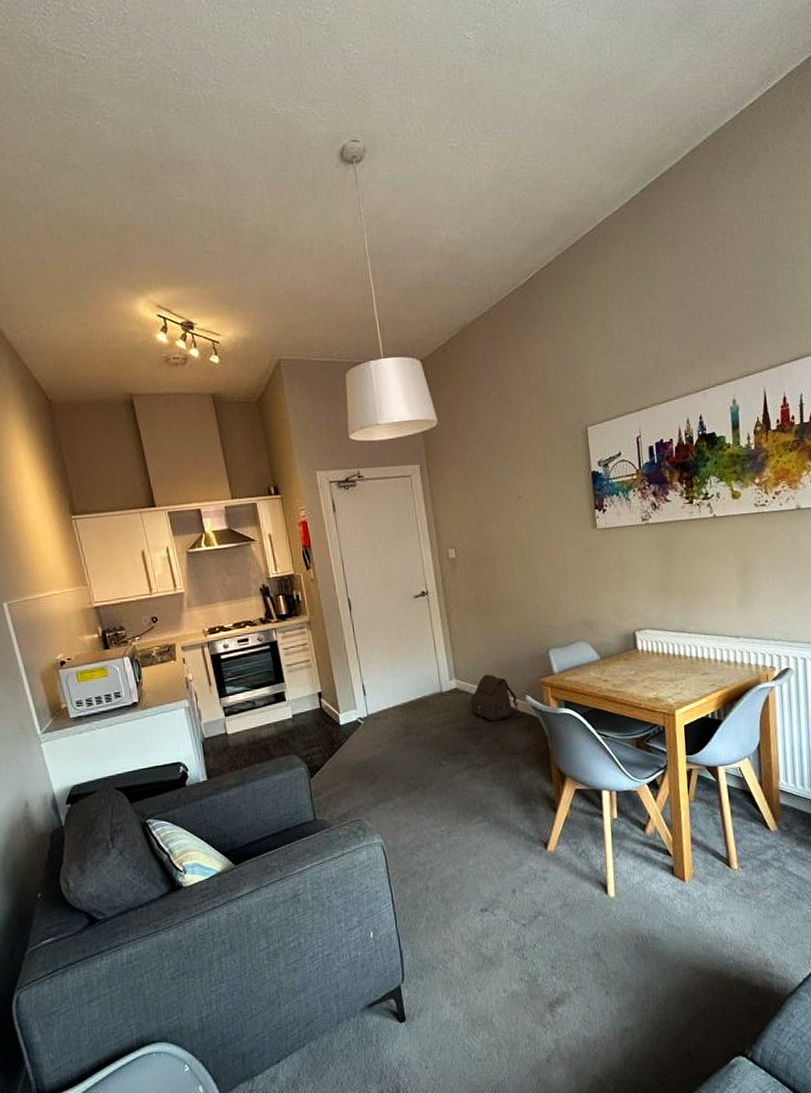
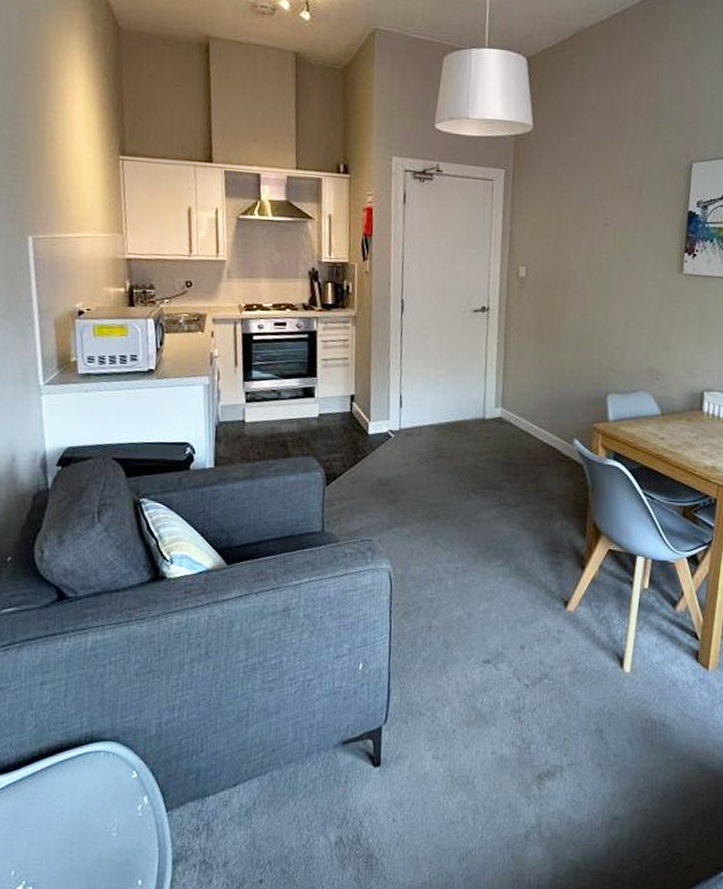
satchel: present [470,674,518,722] -> none [512,408,564,461]

